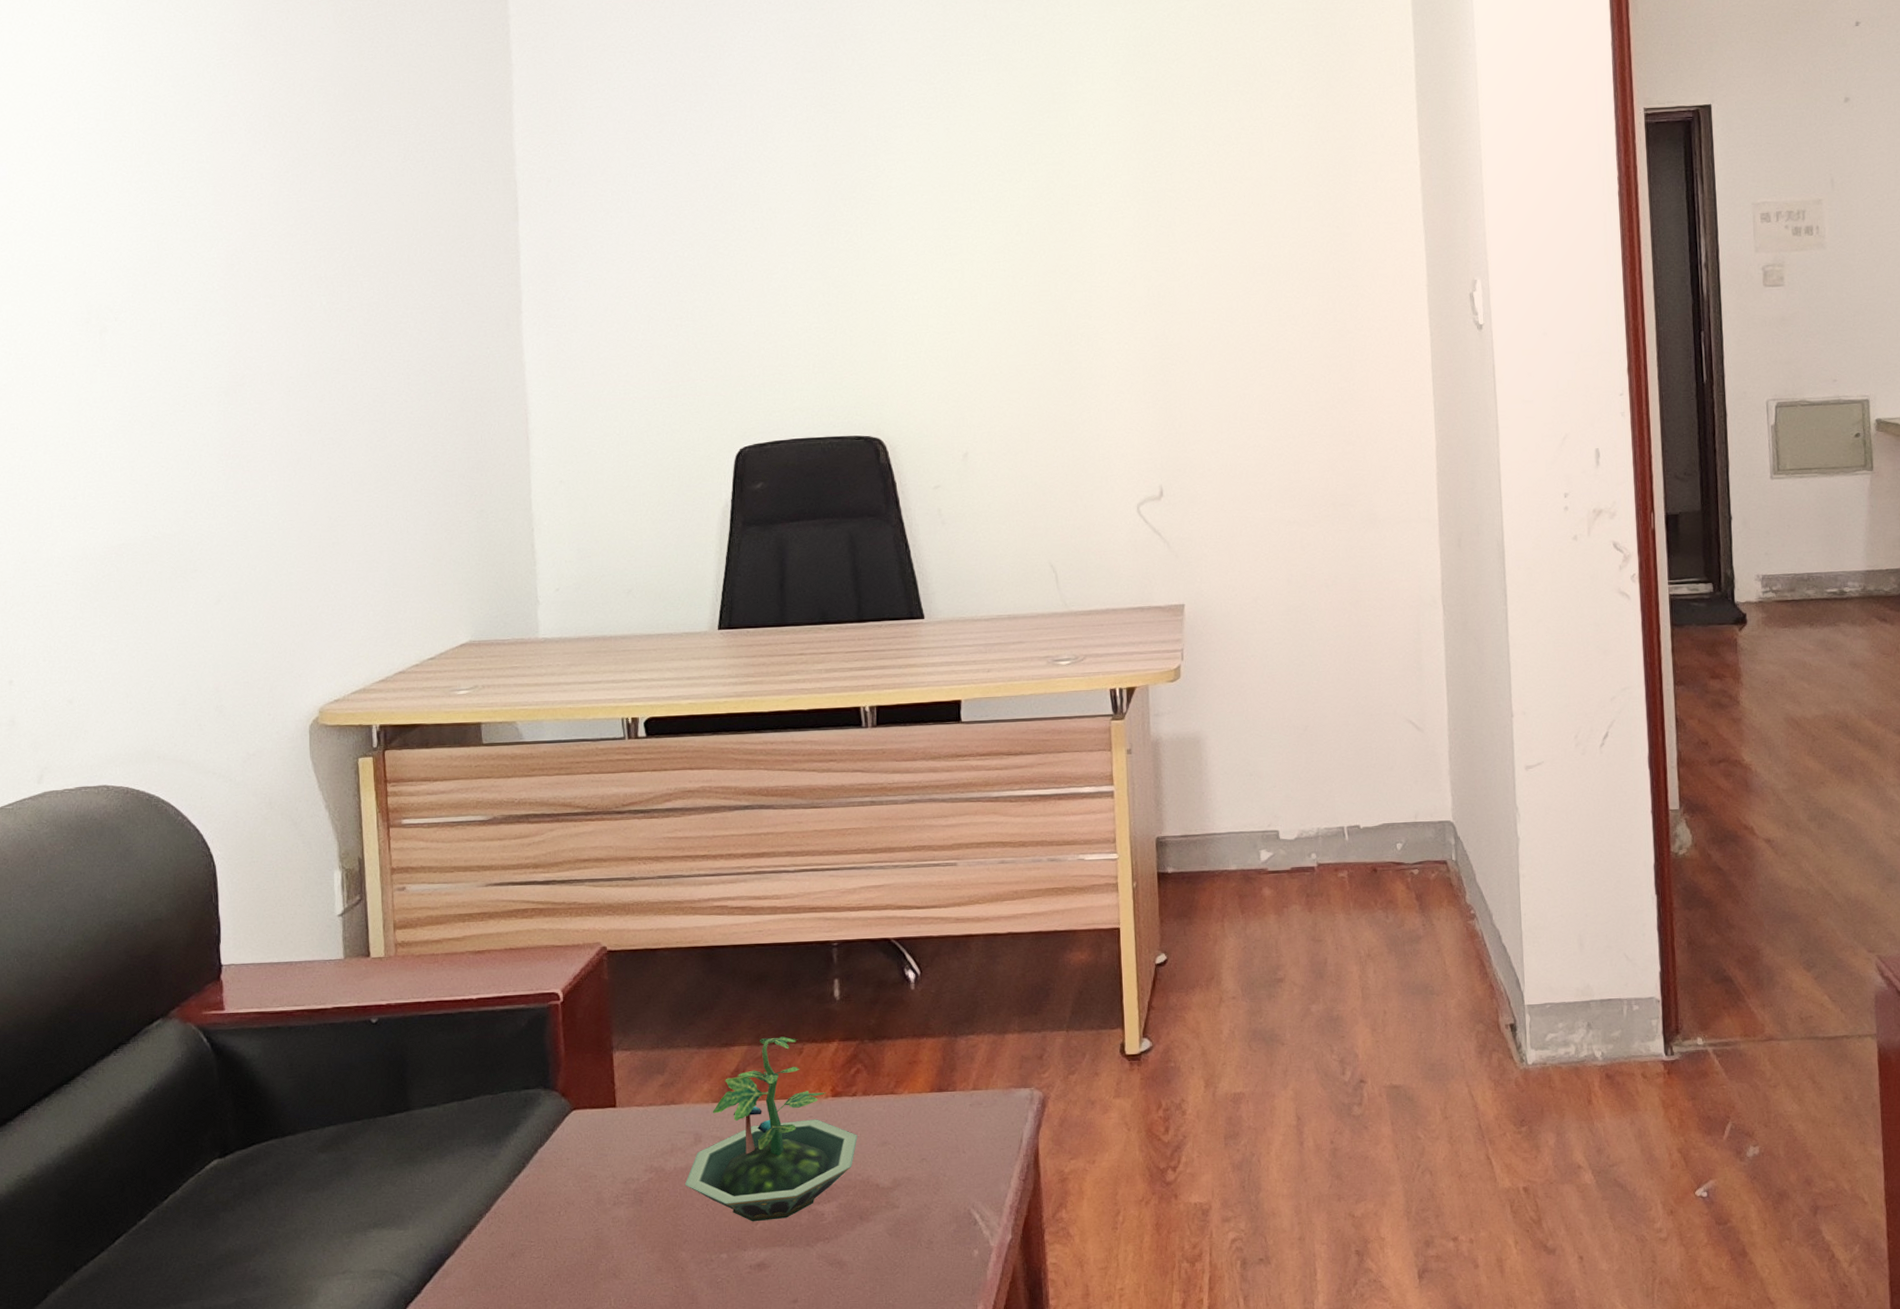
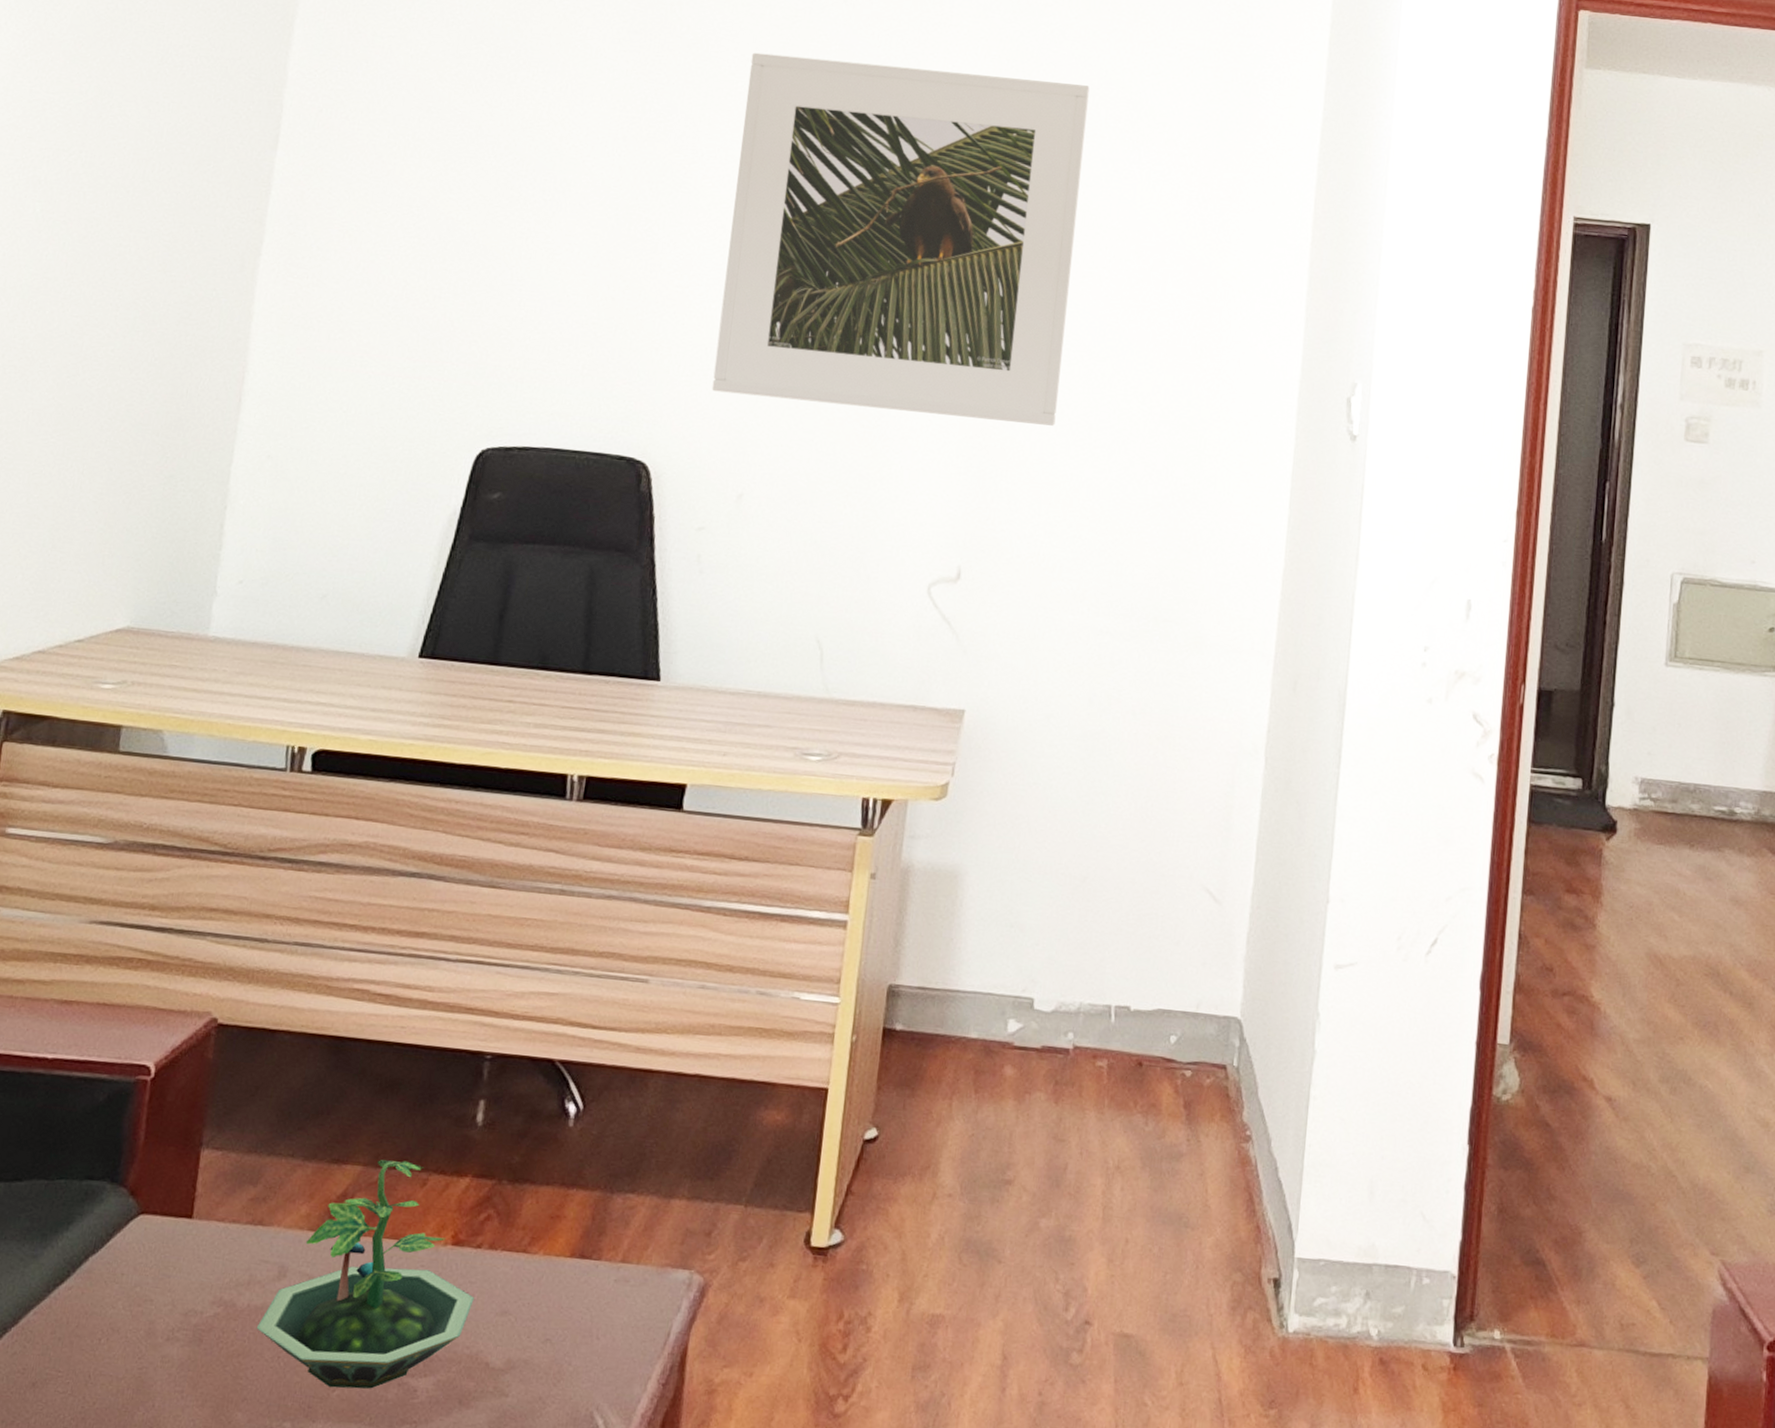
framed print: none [912,58,1223,370] -> present [712,52,1090,426]

